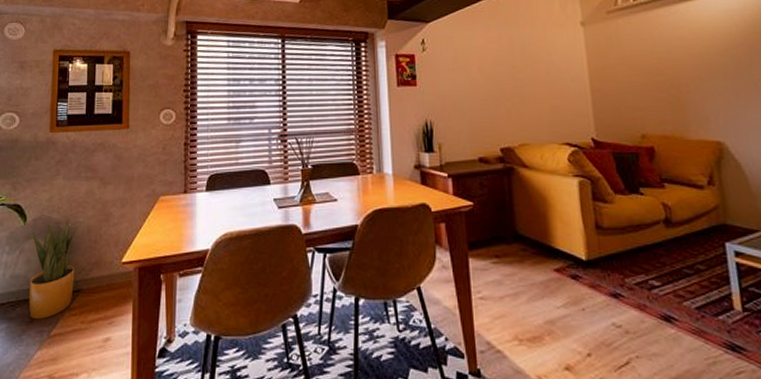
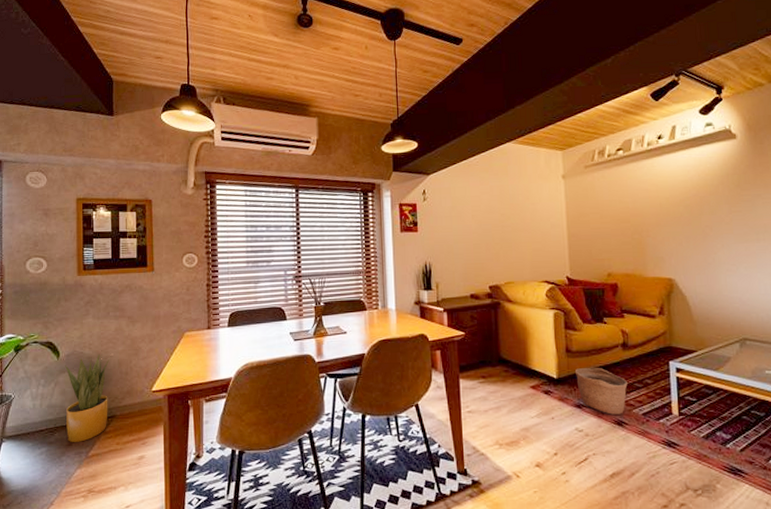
basket: none [608,247,675,308] -> present [576,367,628,415]

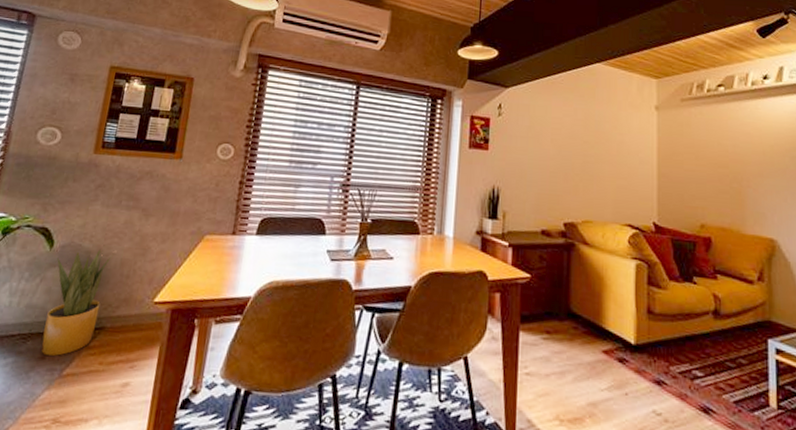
basket: present [576,367,628,415] -> none [657,334,718,399]

